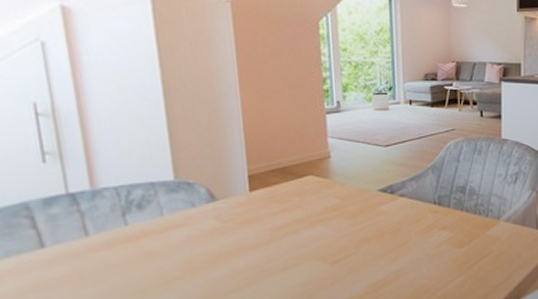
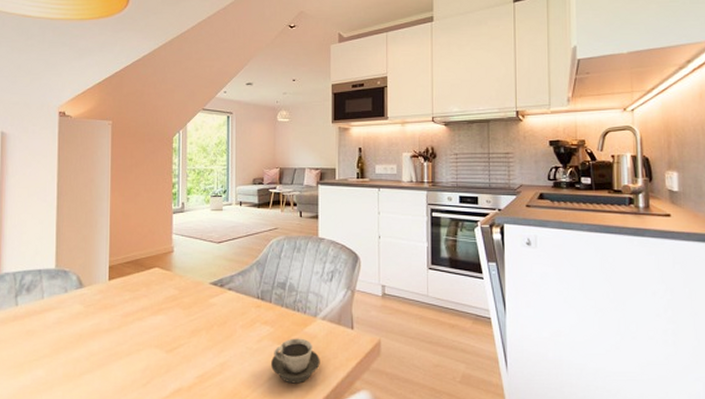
cup: none [450,241,503,285] -> present [270,338,320,384]

